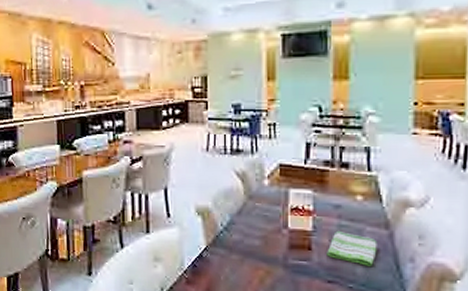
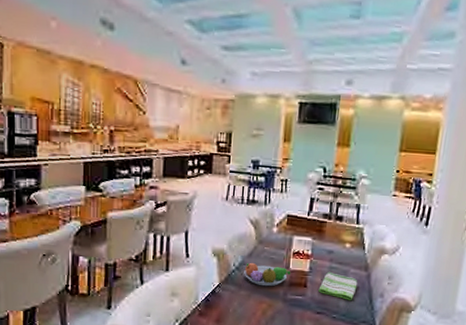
fruit bowl: none [234,221,290,250] -> present [244,262,291,287]

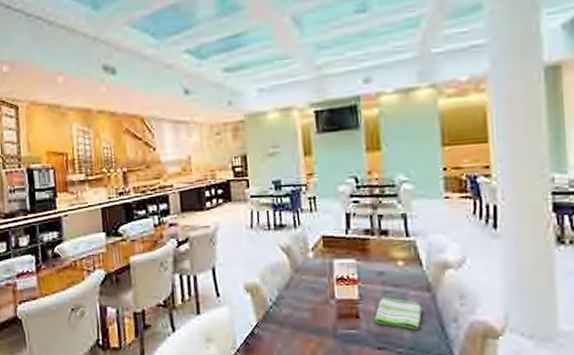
fruit bowl: present [244,262,291,287] -> none [283,295,338,322]

